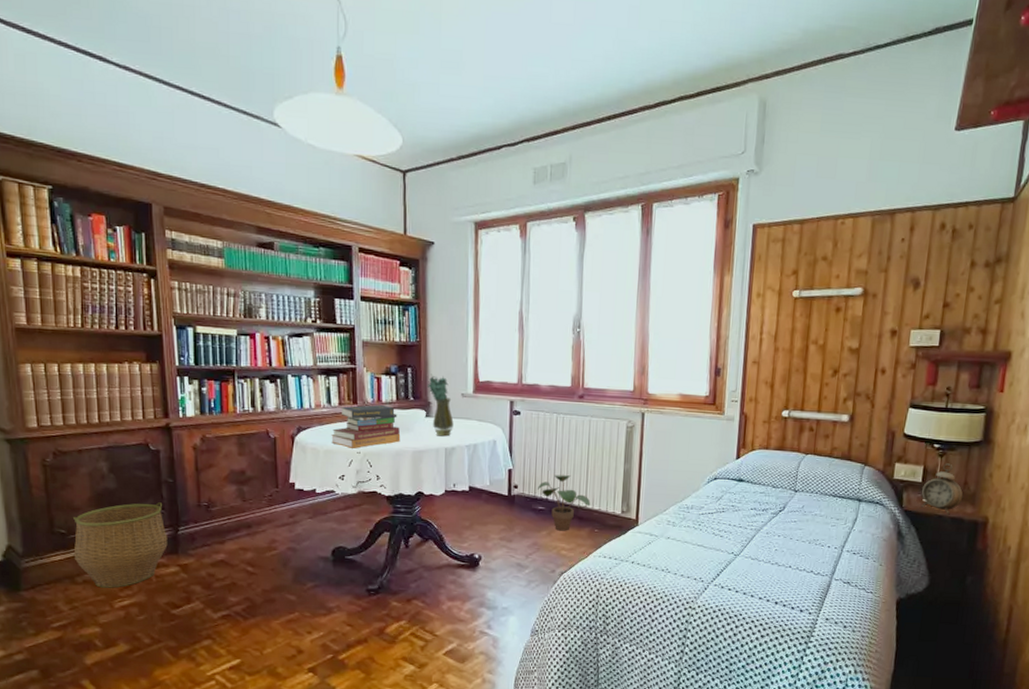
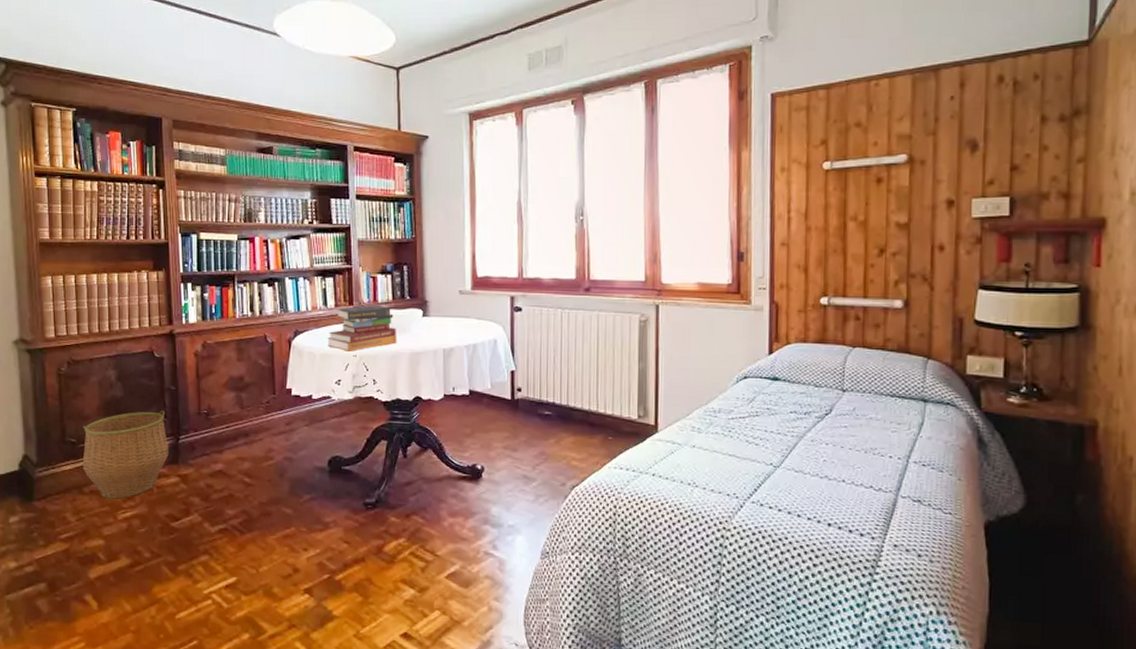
vase: present [428,374,454,437] -> none [424,271,452,337]
potted plant: present [537,475,591,531] -> none [542,376,603,439]
alarm clock: present [921,463,964,515] -> none [1005,354,1061,417]

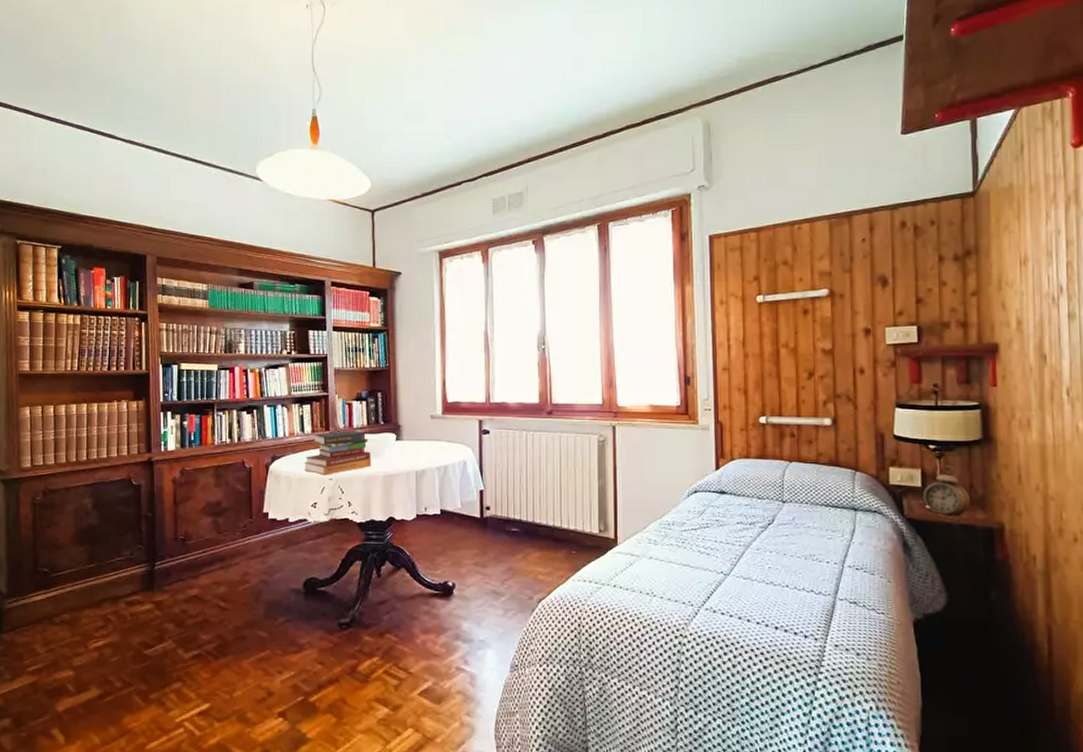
basket: present [82,410,169,499] -> none [54,537,144,628]
alarm clock: none [1005,354,1061,417] -> present [924,465,971,522]

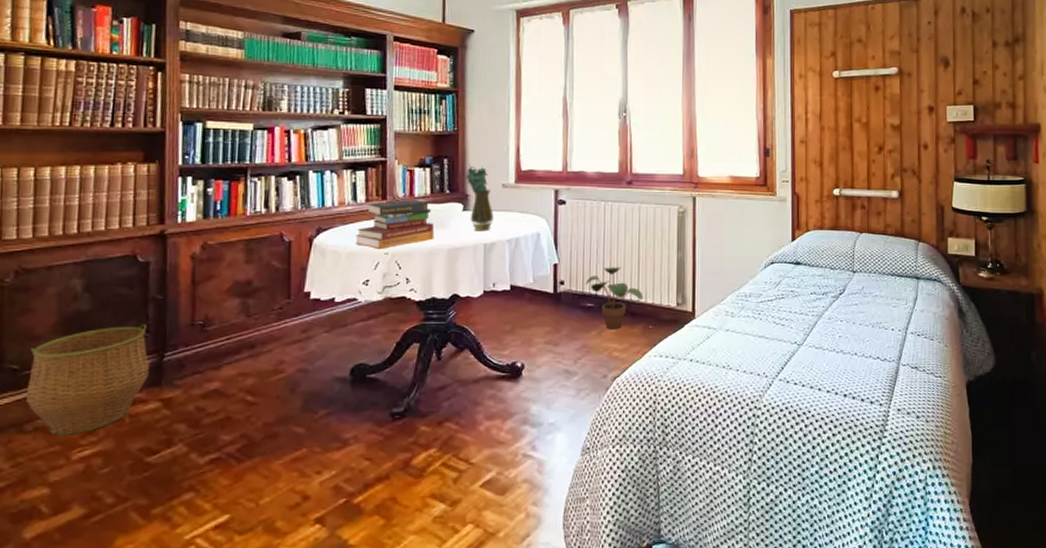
basket: none [54,537,144,628] -> present [25,324,150,436]
vase: none [398,397,424,459] -> present [466,164,494,231]
potted plant: none [509,494,566,554] -> present [585,267,643,330]
alarm clock: present [924,465,971,522] -> none [977,235,1016,288]

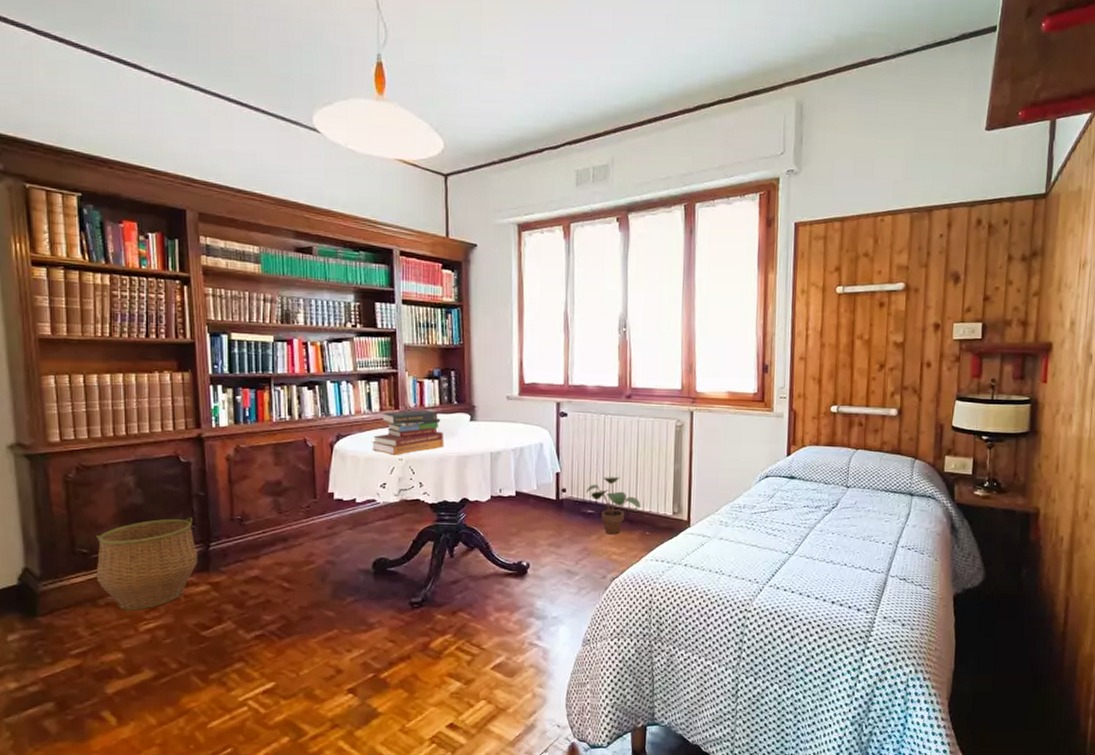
vase: present [466,164,494,231] -> none [472,377,499,441]

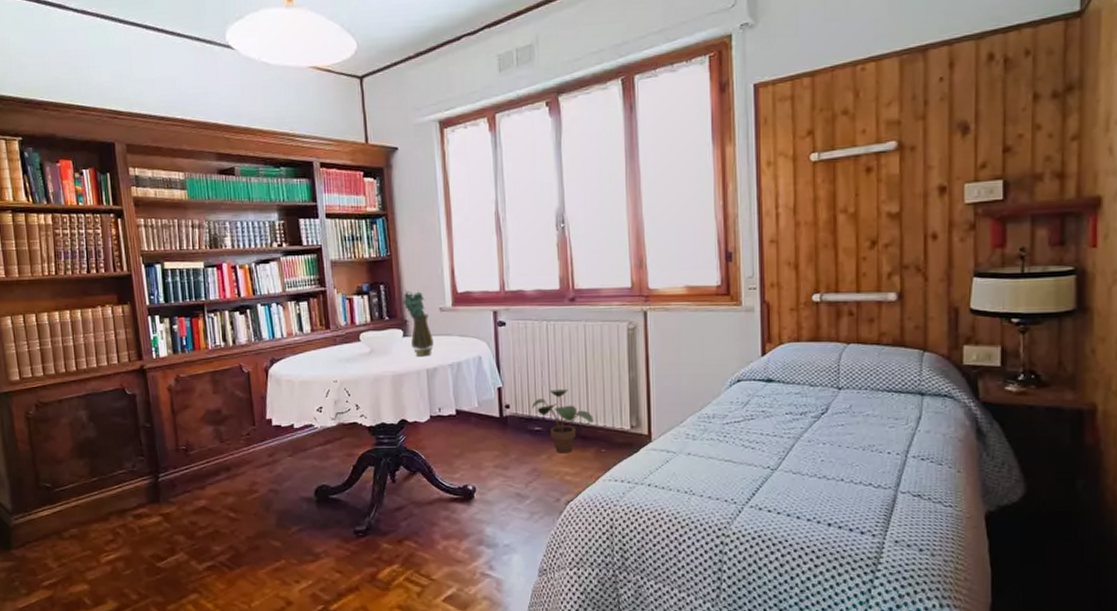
basket: present [96,517,198,610] -> none [57,449,149,542]
books: present [372,409,444,455] -> none [306,327,378,377]
vase: none [472,377,499,441] -> present [403,289,434,357]

